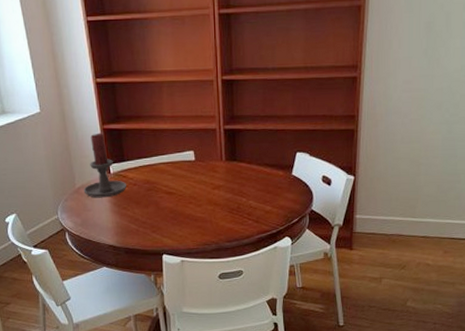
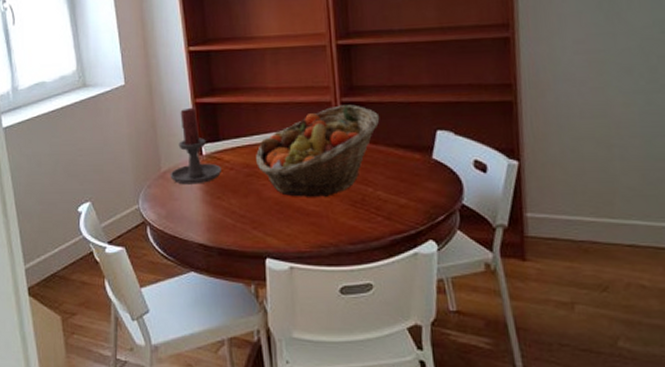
fruit basket: none [155,131,254,207] -> present [256,105,380,197]

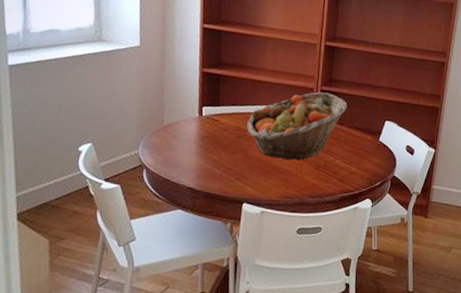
candle holder: present [170,107,221,185] -> none [171,75,217,139]

